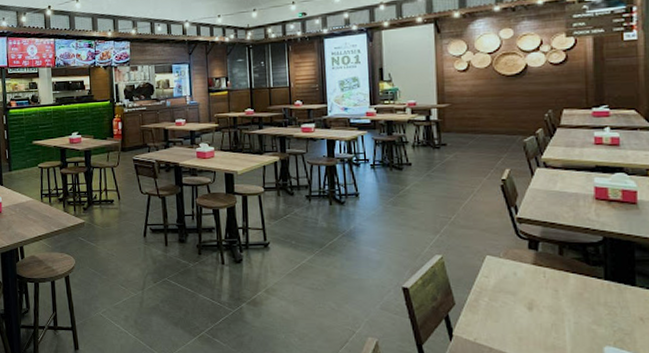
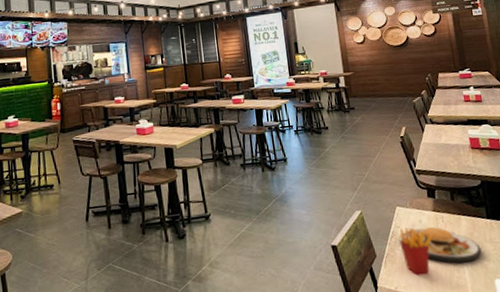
french fries: none [485,279,528,330] -> present [399,228,432,275]
burger: none [491,272,591,324] -> present [403,218,482,264]

